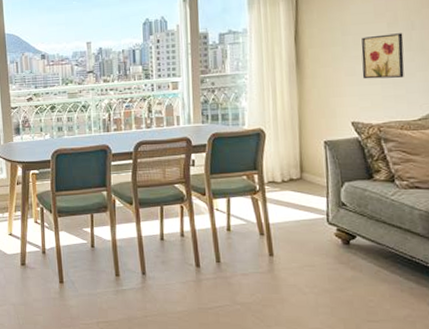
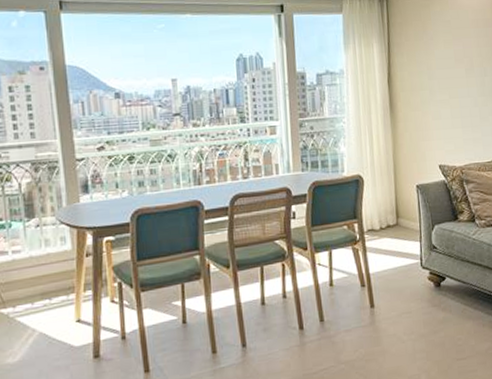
wall art: present [361,33,404,79] -> none [445,79,480,123]

